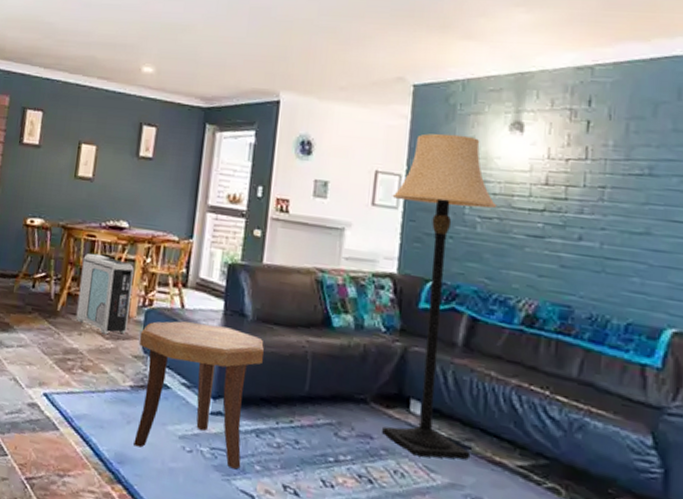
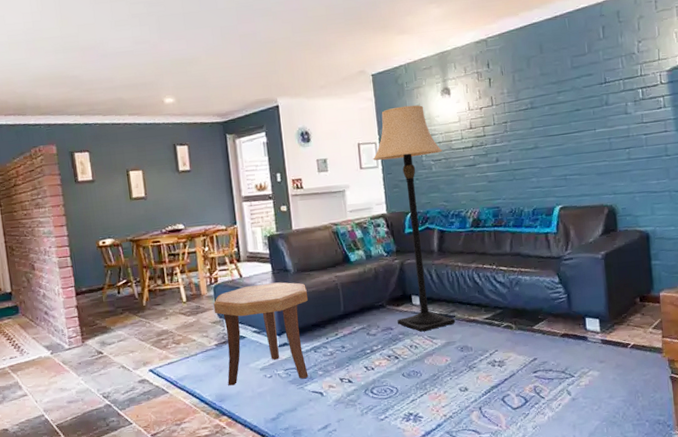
air purifier: present [76,253,134,335] -> none [154,254,202,313]

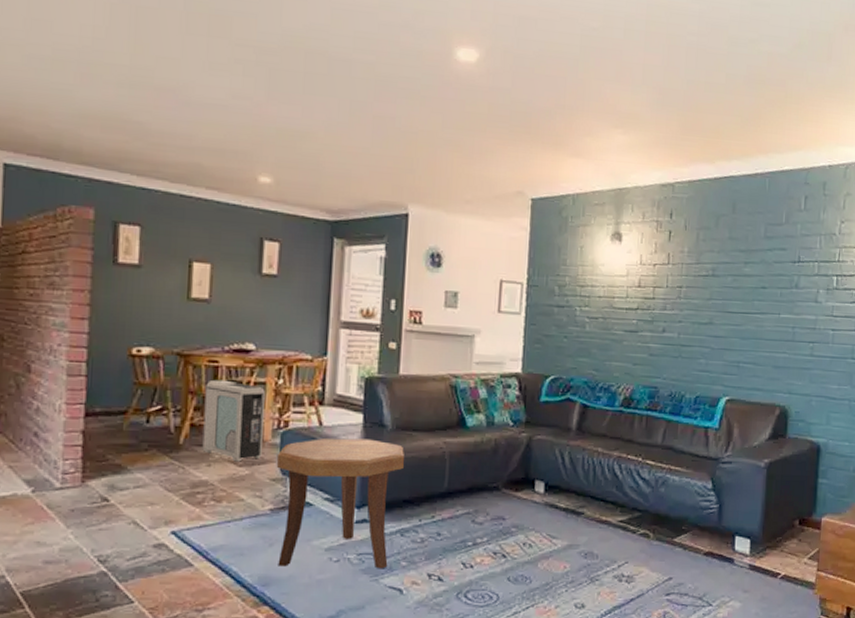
air purifier: none [154,254,202,313] -> present [202,379,265,462]
lamp: present [373,105,456,332] -> none [513,244,602,527]

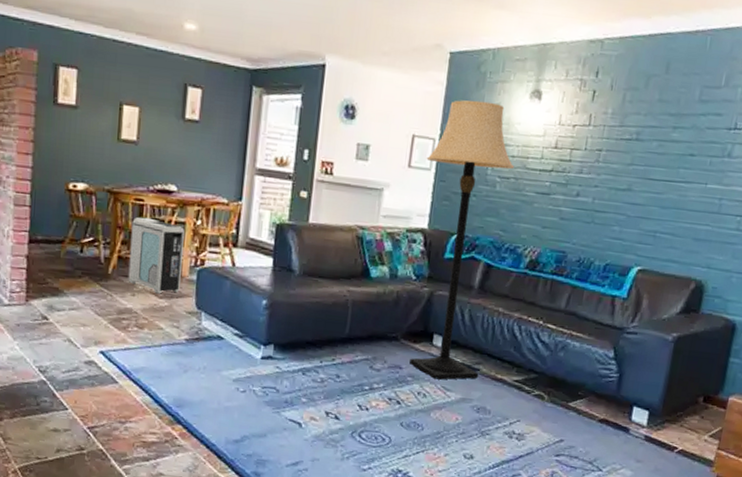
side table: present [276,437,404,569] -> none [191,278,310,403]
lamp: none [513,244,602,527] -> present [410,100,515,380]

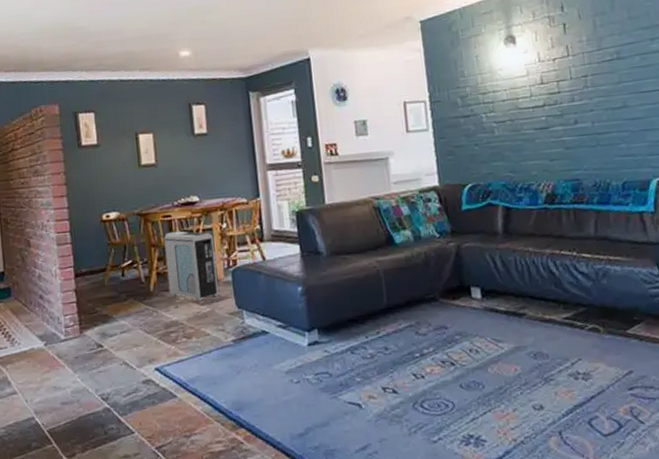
lamp: present [410,100,515,380] -> none [421,56,527,333]

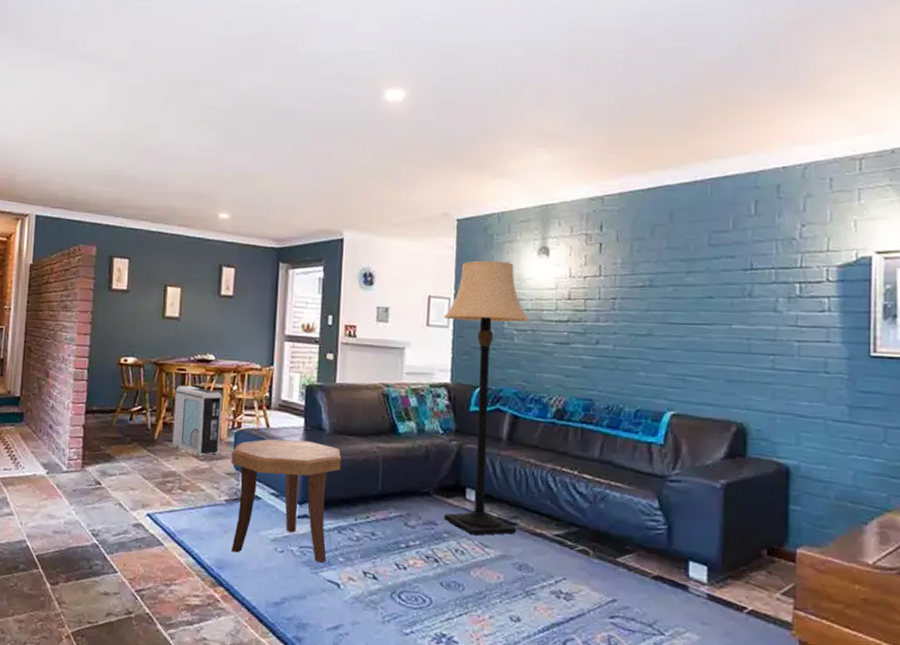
side table: none [231,266,344,392] -> present [230,438,341,563]
lamp: none [421,56,527,333] -> present [443,260,530,536]

